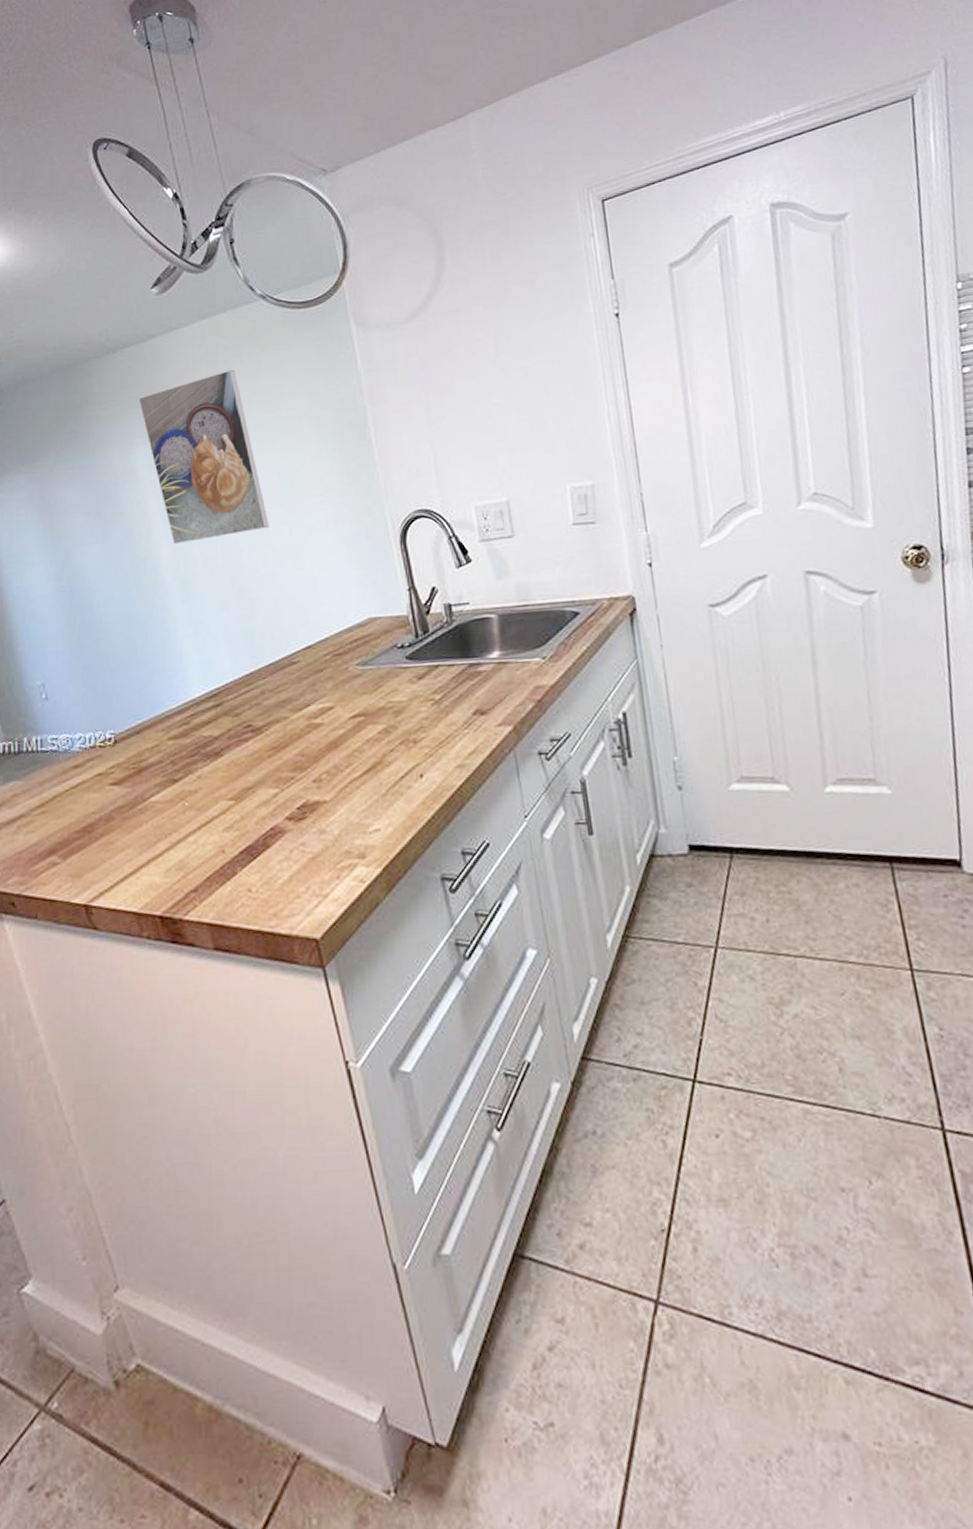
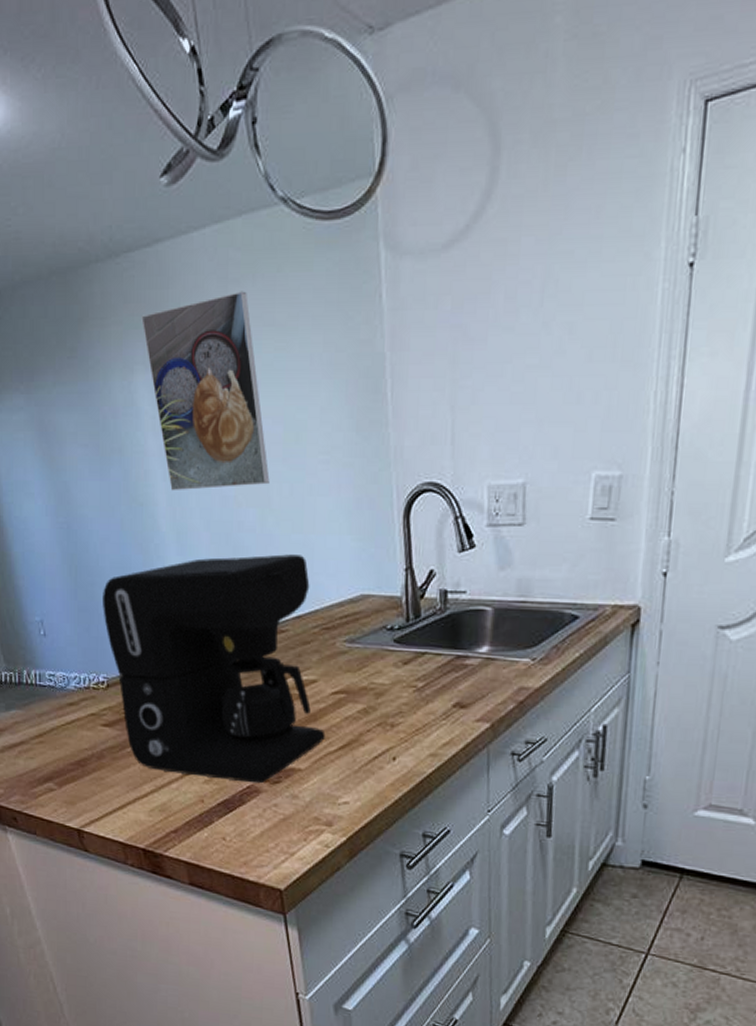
coffee maker: none [108,588,348,825] -> present [103,554,325,784]

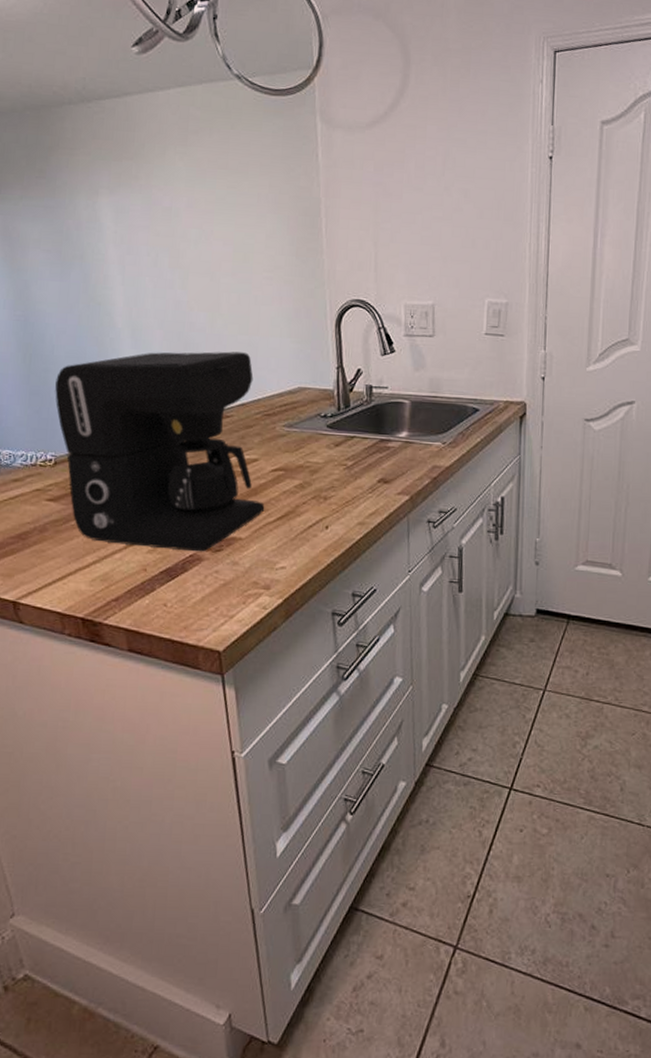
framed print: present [141,291,270,491] -> none [108,140,220,294]

